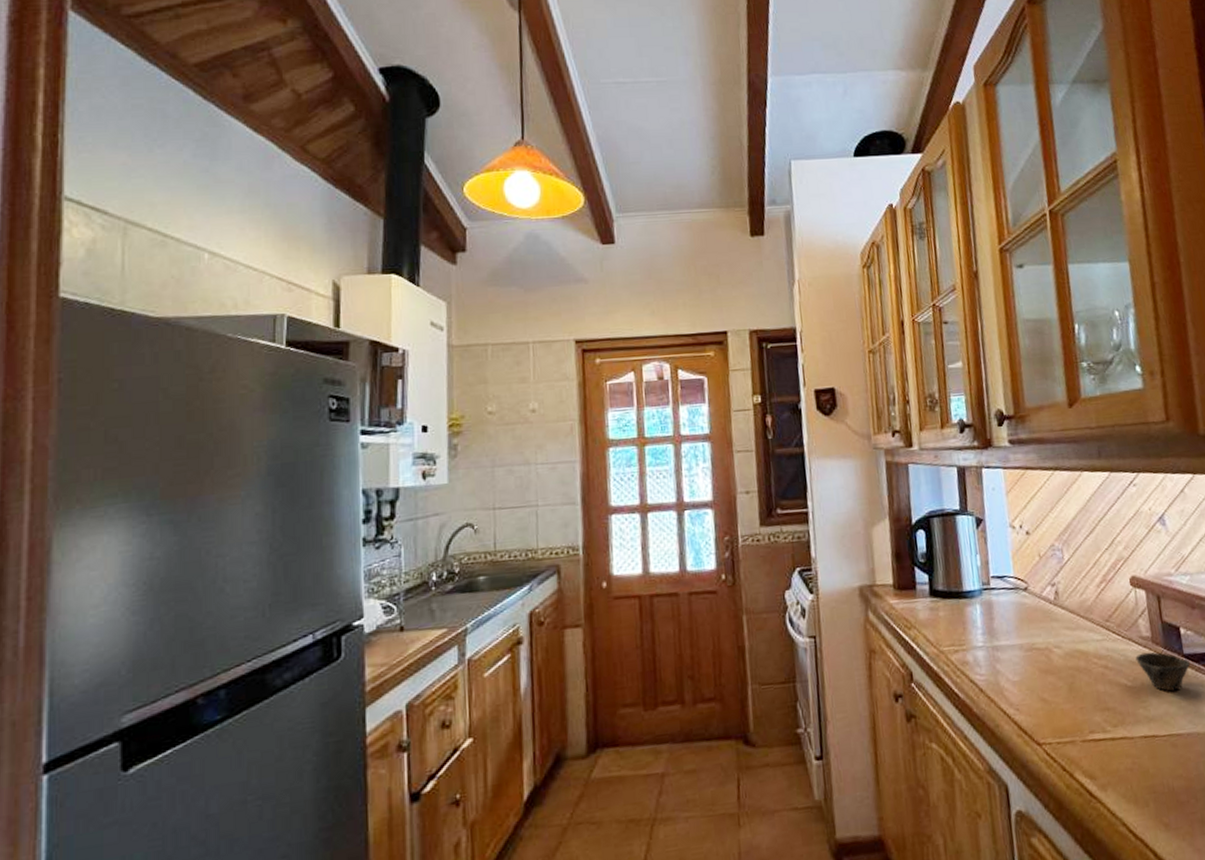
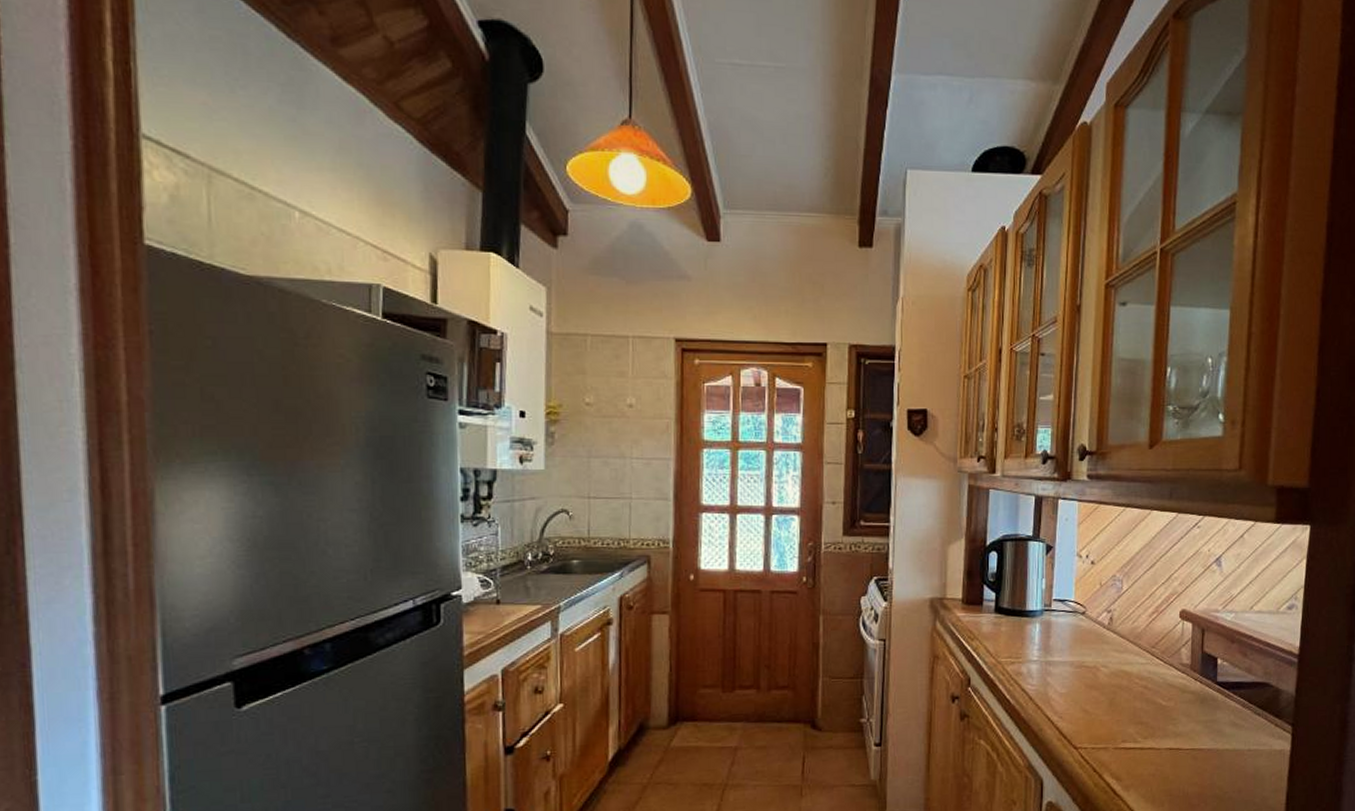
cup: present [1135,652,1191,692] -> none [1173,677,1222,713]

